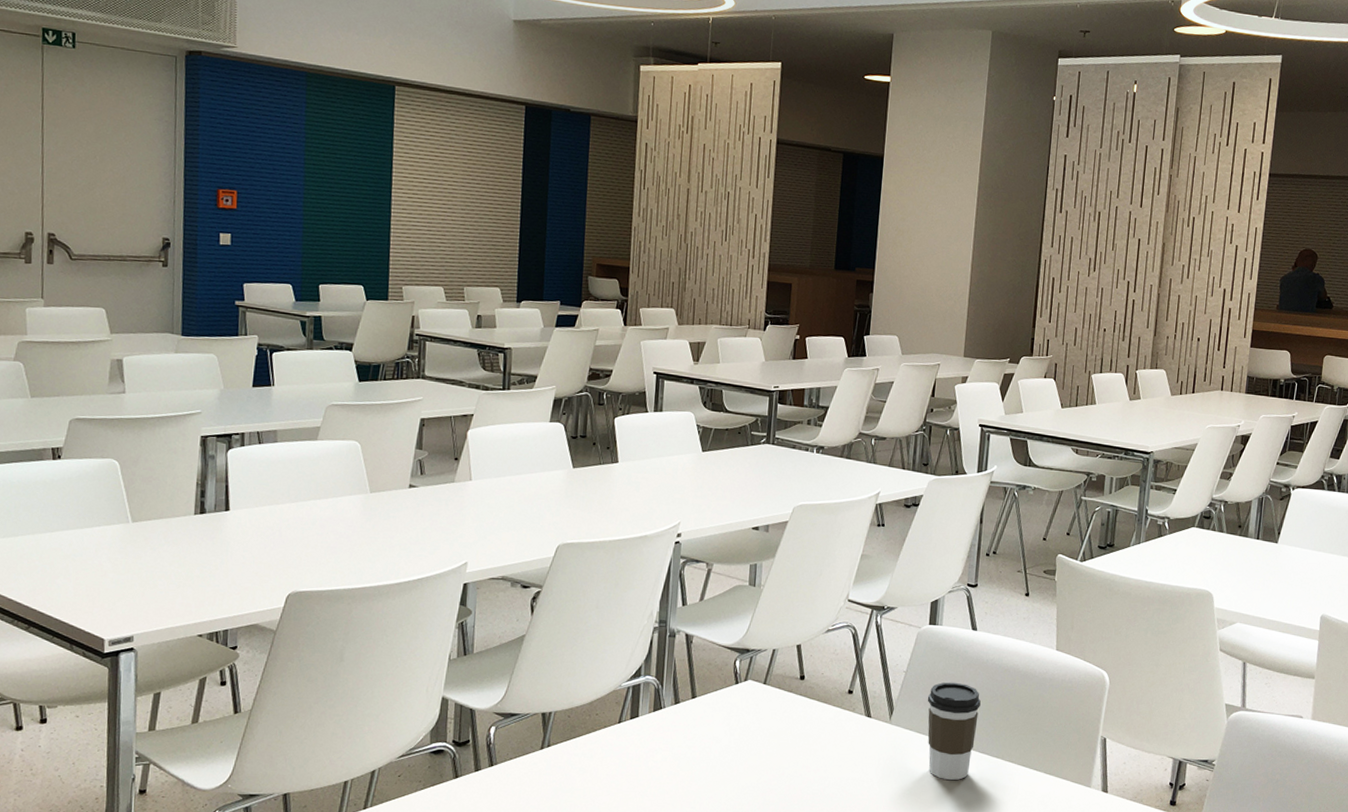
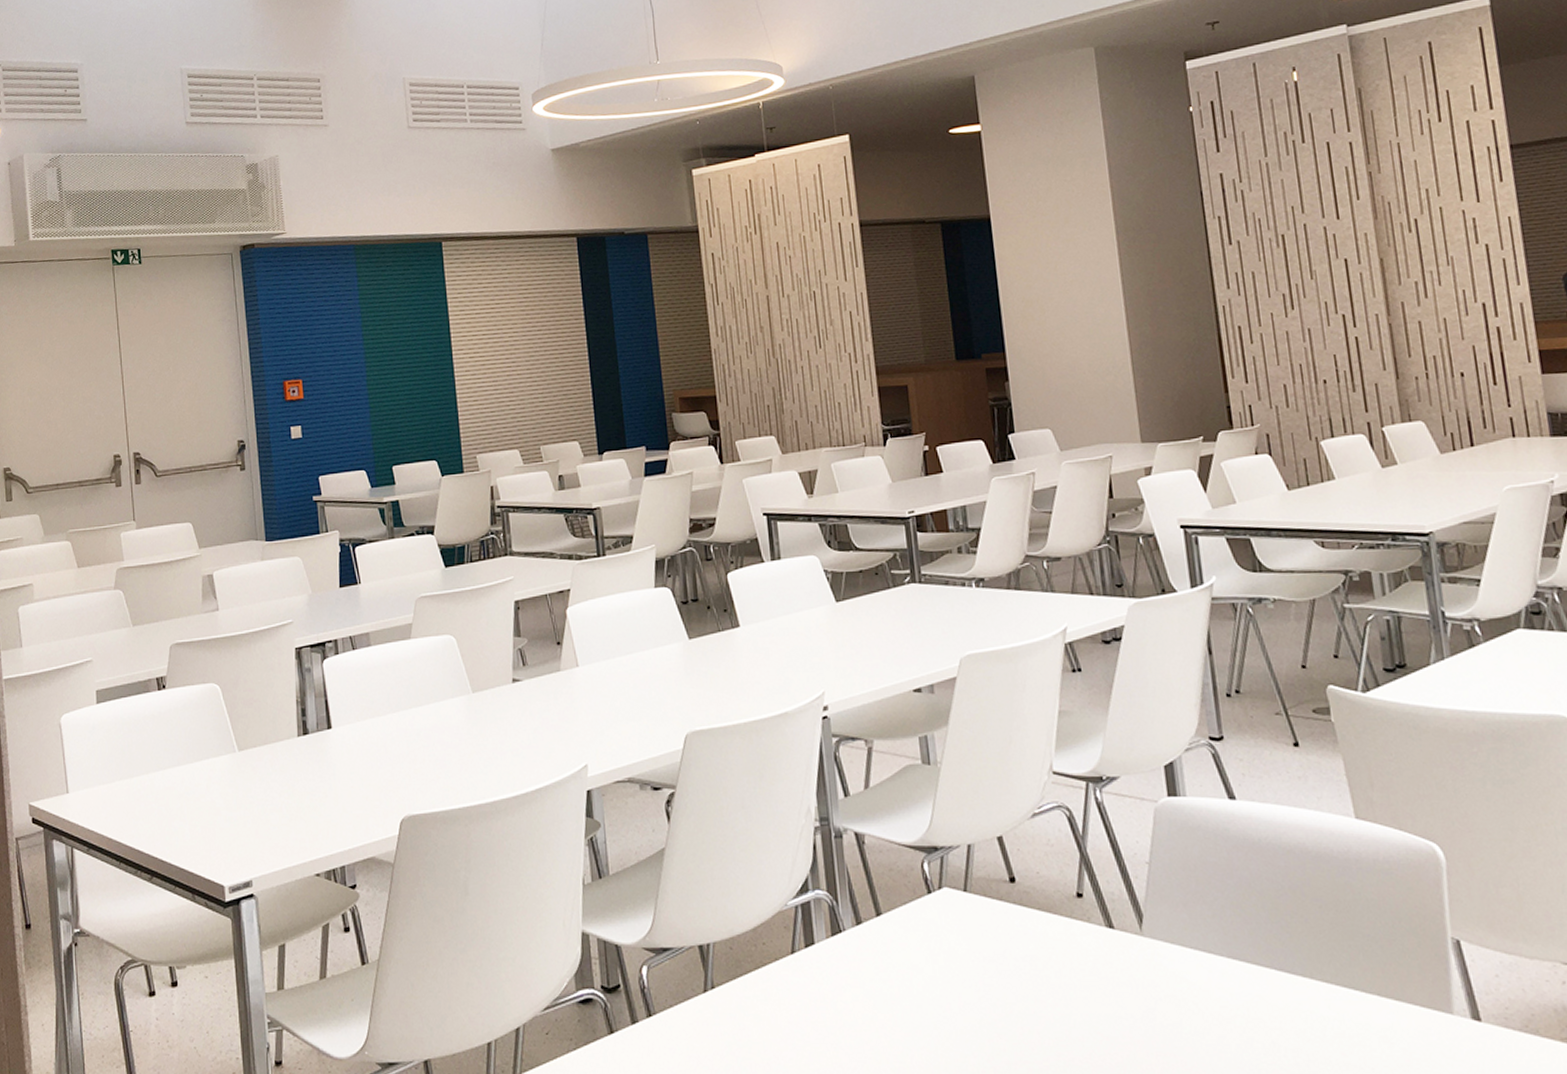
coffee cup: present [927,682,981,781] -> none [1186,872,1267,1012]

